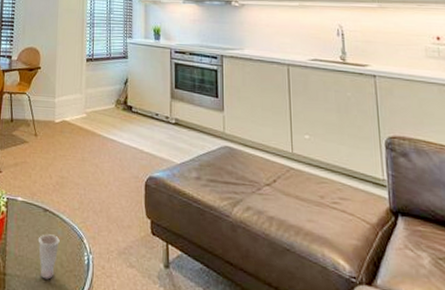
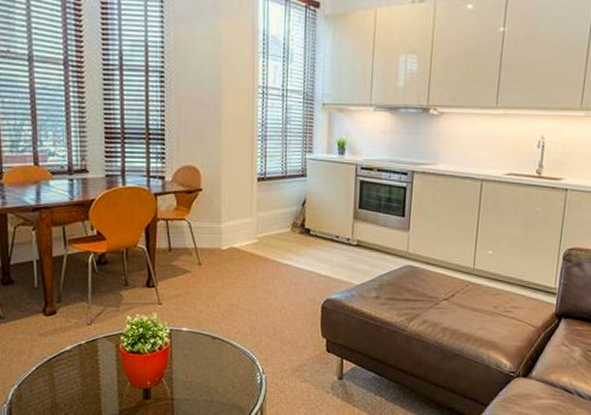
cup: present [38,234,60,280] -> none [208,360,231,400]

